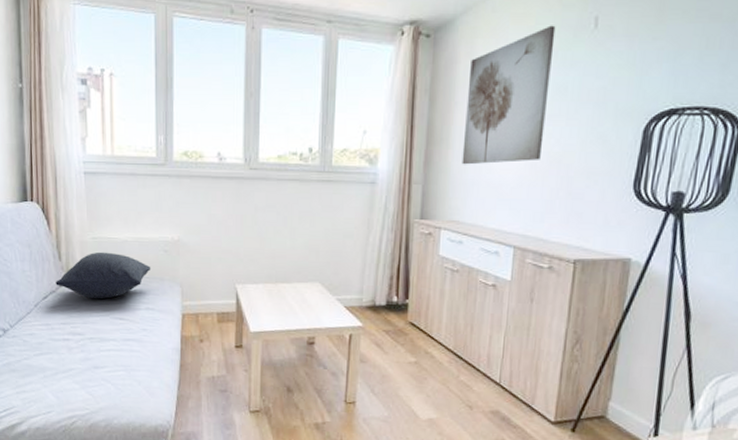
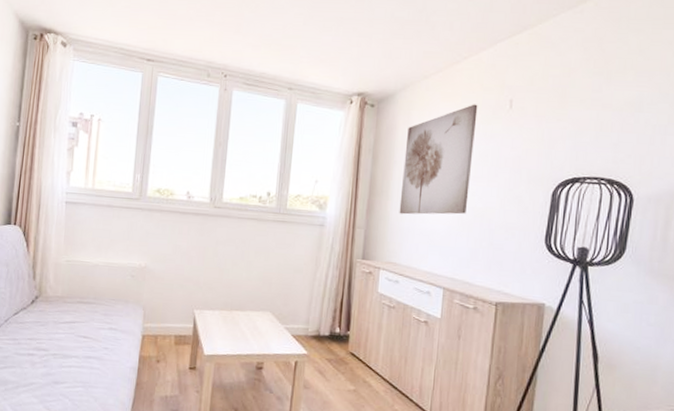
pillow: present [55,251,151,299] -> none [27,273,118,318]

